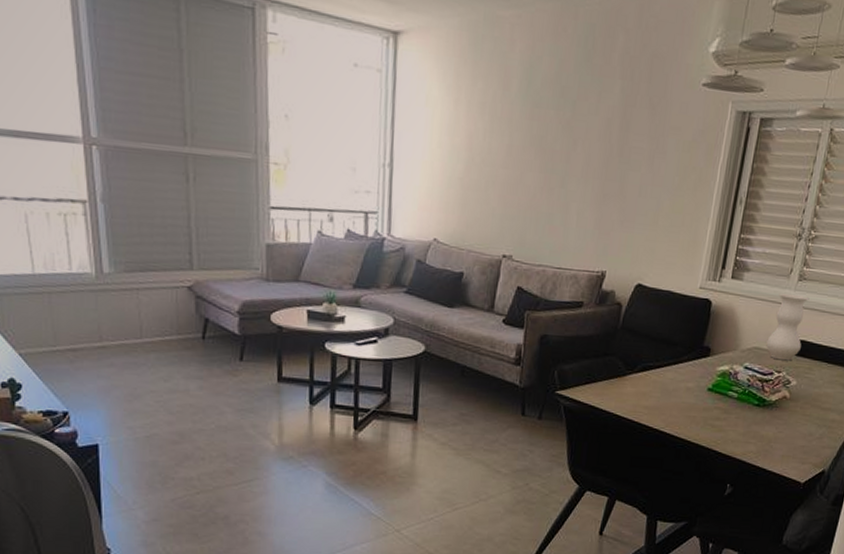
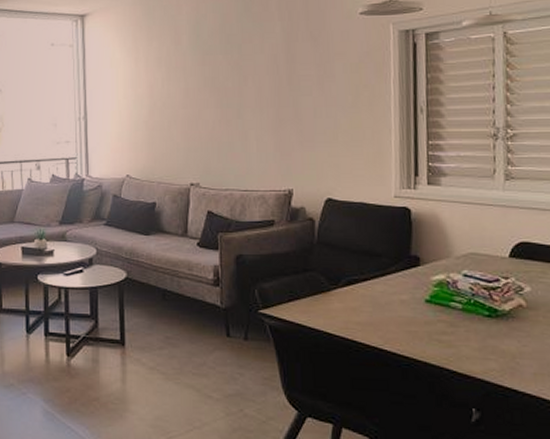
vase: present [766,292,810,361] -> none [483,194,527,265]

